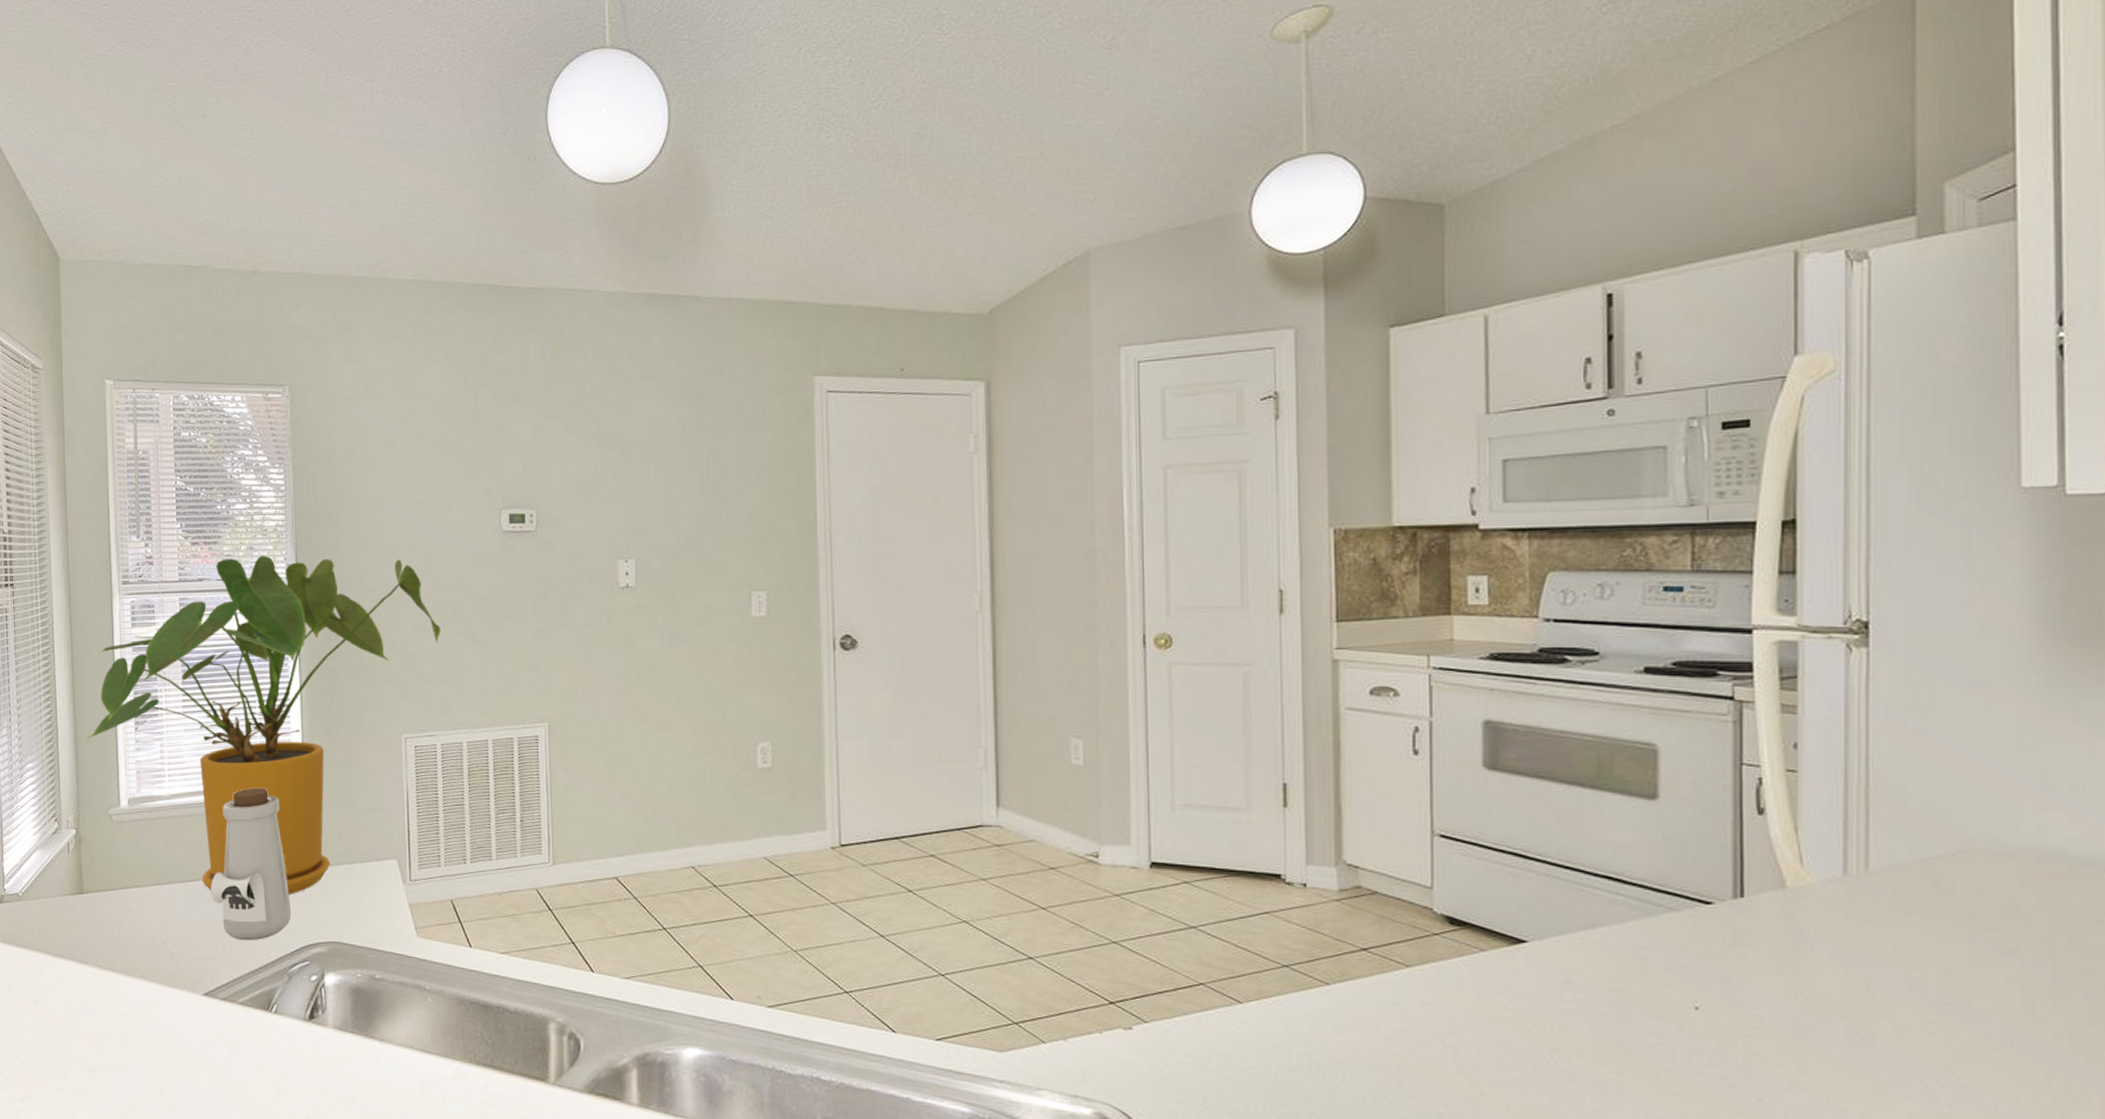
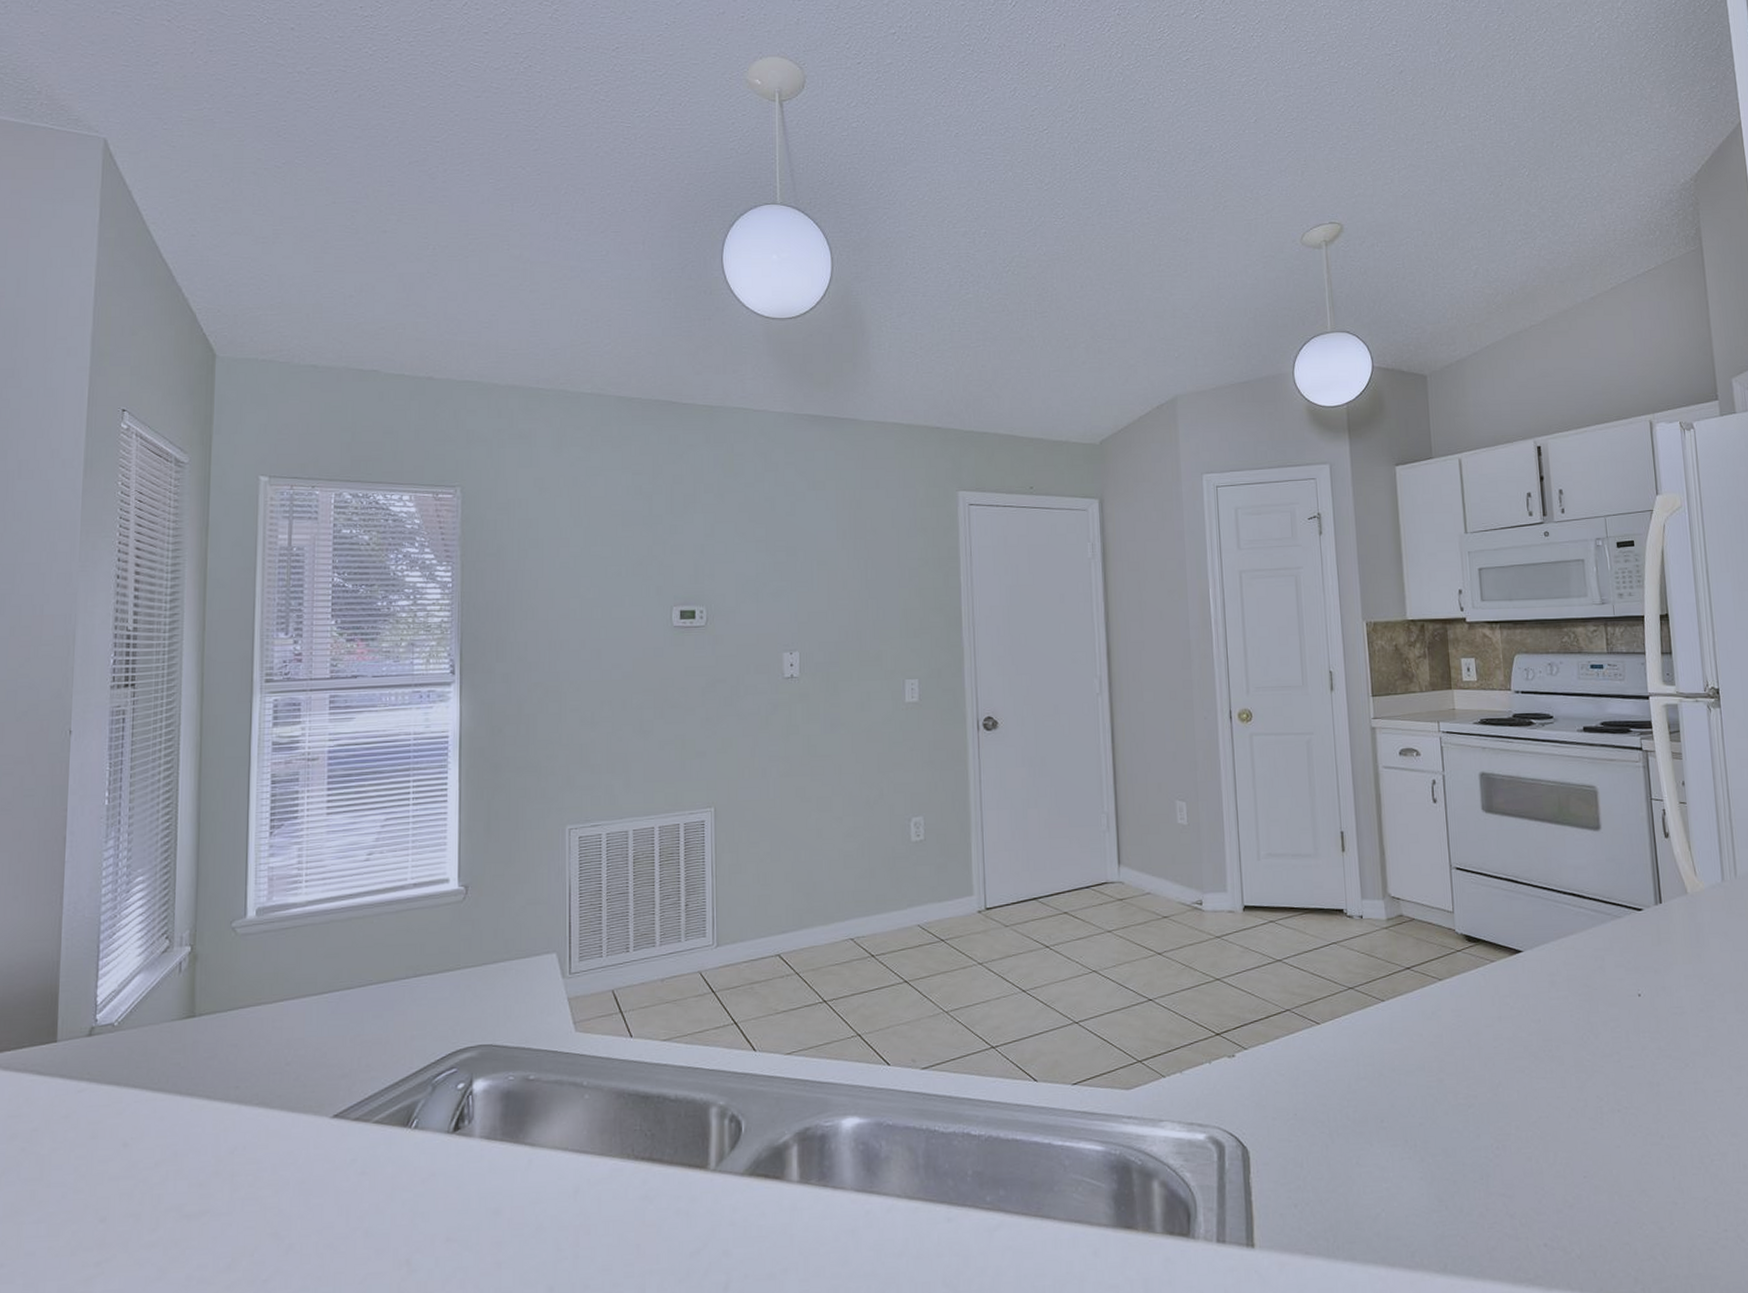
house plant: present [87,555,441,895] -> none [212,651,609,1002]
bottle: present [210,787,292,941] -> none [347,888,439,1053]

